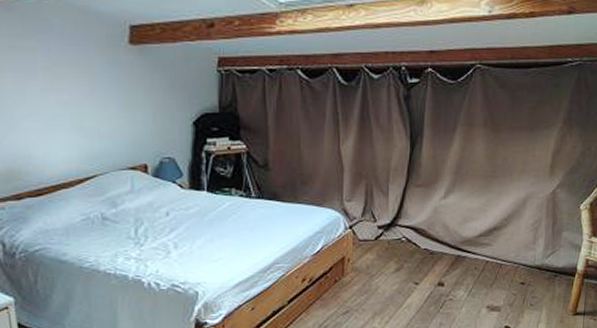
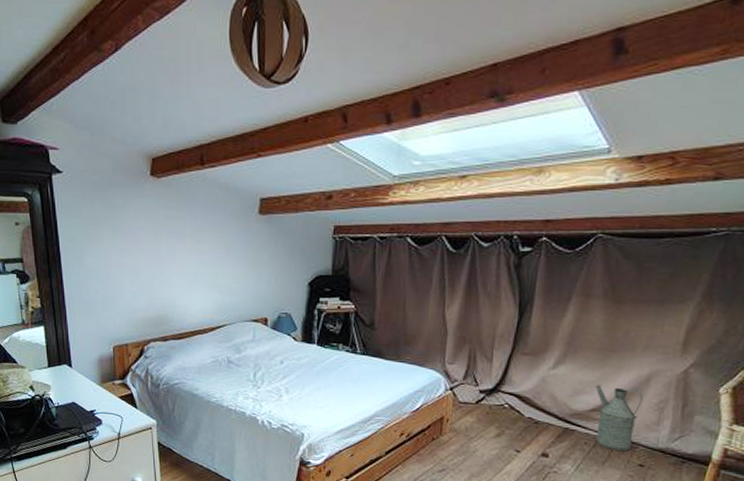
watering can: none [482,211,521,273] -> present [596,385,644,452]

